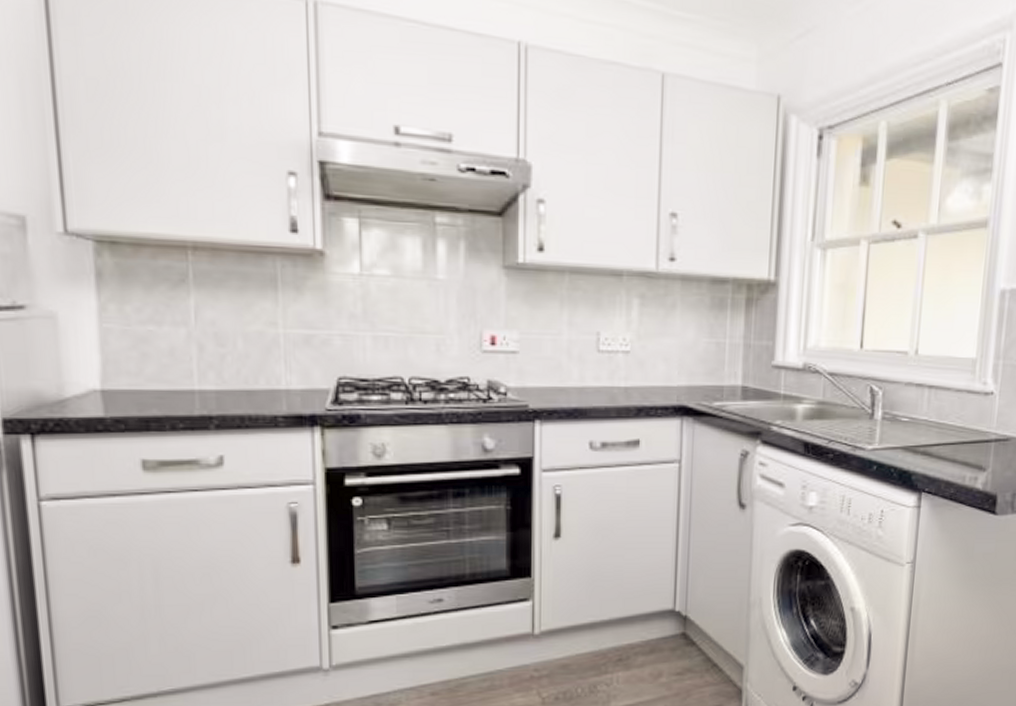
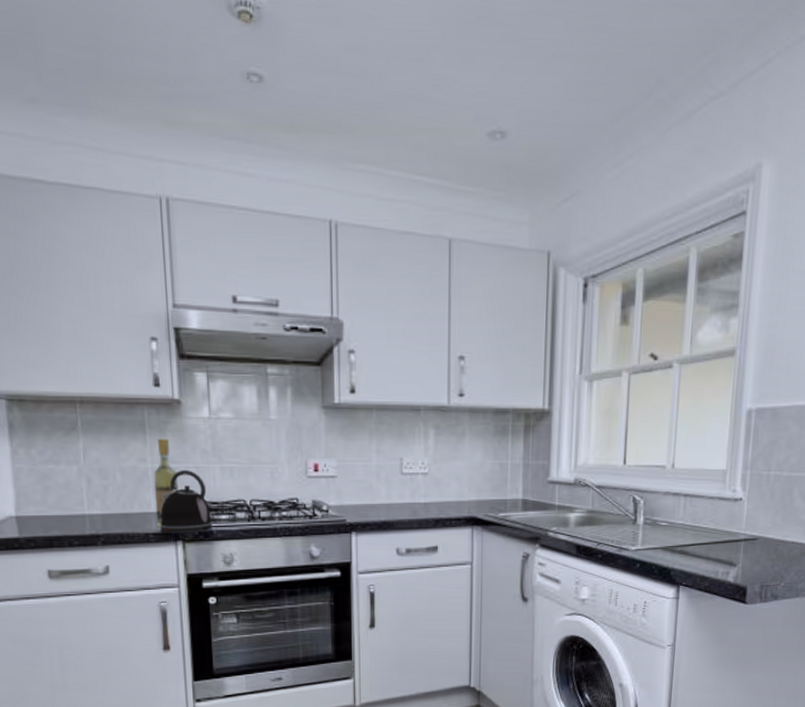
bottle: none [286,298,318,407] -> present [154,439,178,526]
kettle: none [291,338,362,417] -> present [159,470,214,533]

